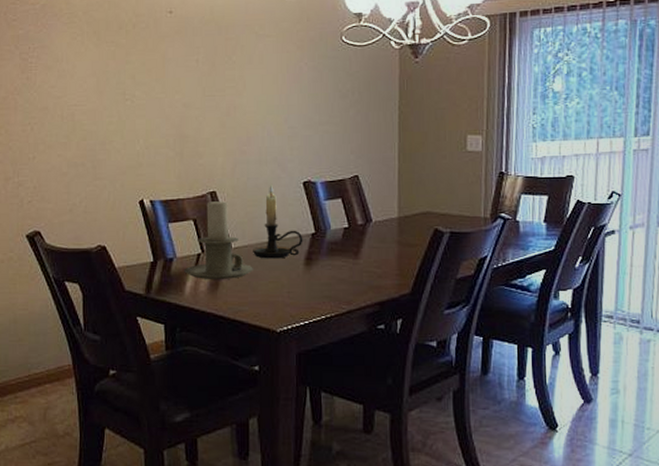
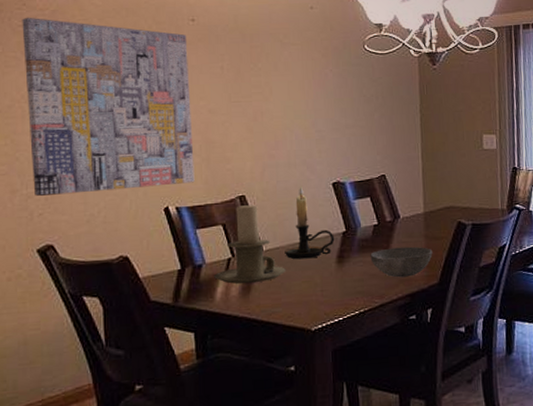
wall art: none [16,11,168,184] -> present [22,17,195,196]
bowl: none [339,252,406,284] -> present [370,246,433,278]

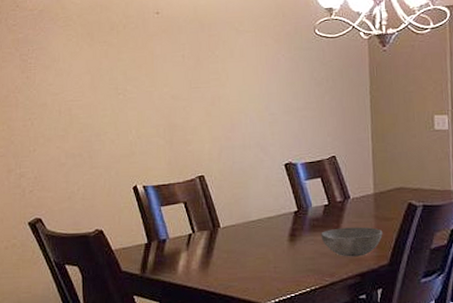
wall art: present [22,17,195,196] -> none [16,17,159,175]
candle holder: present [214,205,287,284] -> none [177,184,242,259]
candle holder: present [285,186,335,260] -> none [240,166,287,237]

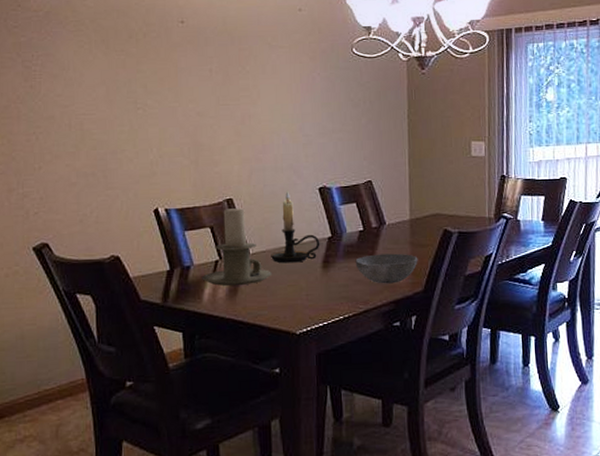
candle holder: none [177,184,242,259] -> present [202,208,273,286]
candle holder: none [240,166,287,237] -> present [271,190,320,264]

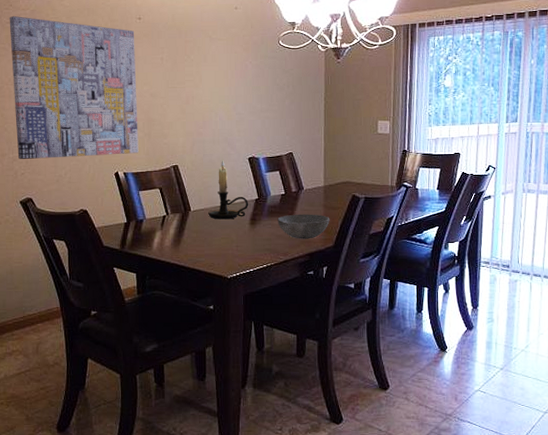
wall art: none [17,18,183,195] -> present [9,15,139,159]
candle holder: present [202,208,273,286] -> none [152,173,209,237]

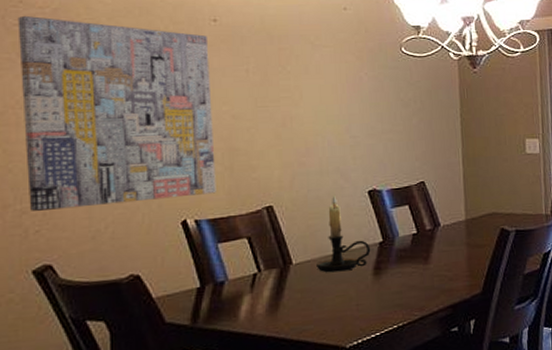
bowl: present [277,214,330,239] -> none [409,255,475,289]

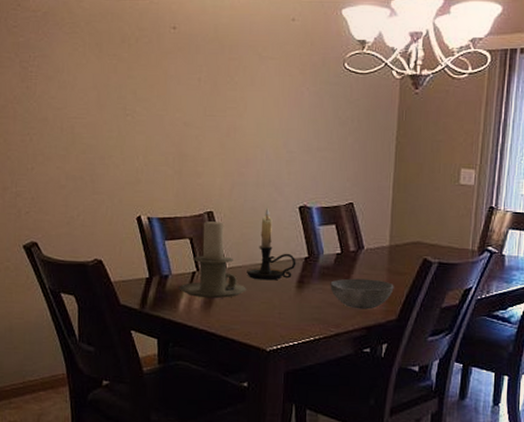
wall art: present [18,15,216,211] -> none [16,18,168,196]
candle holder: none [238,215,319,301] -> present [179,221,247,299]
bowl: none [409,255,475,289] -> present [330,278,394,310]

